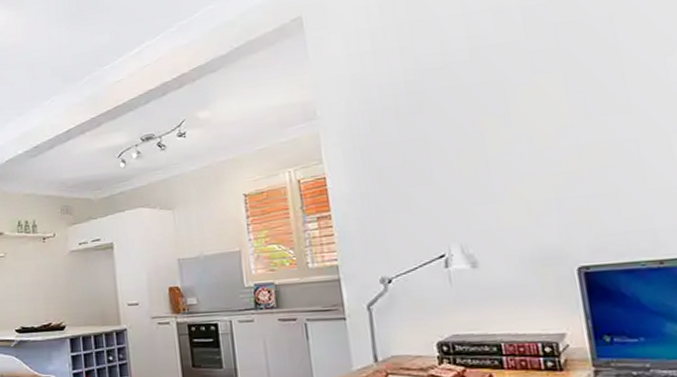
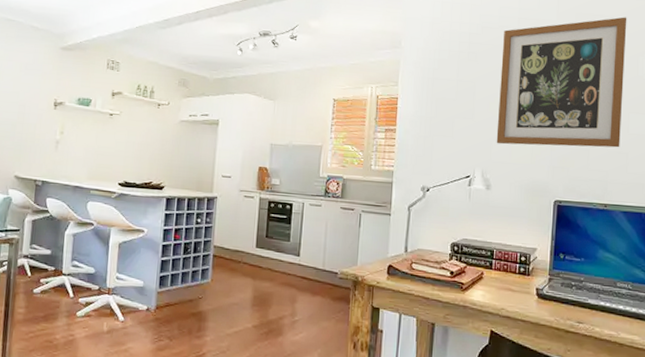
wall art: none [452,11,665,209] -> present [496,17,627,148]

